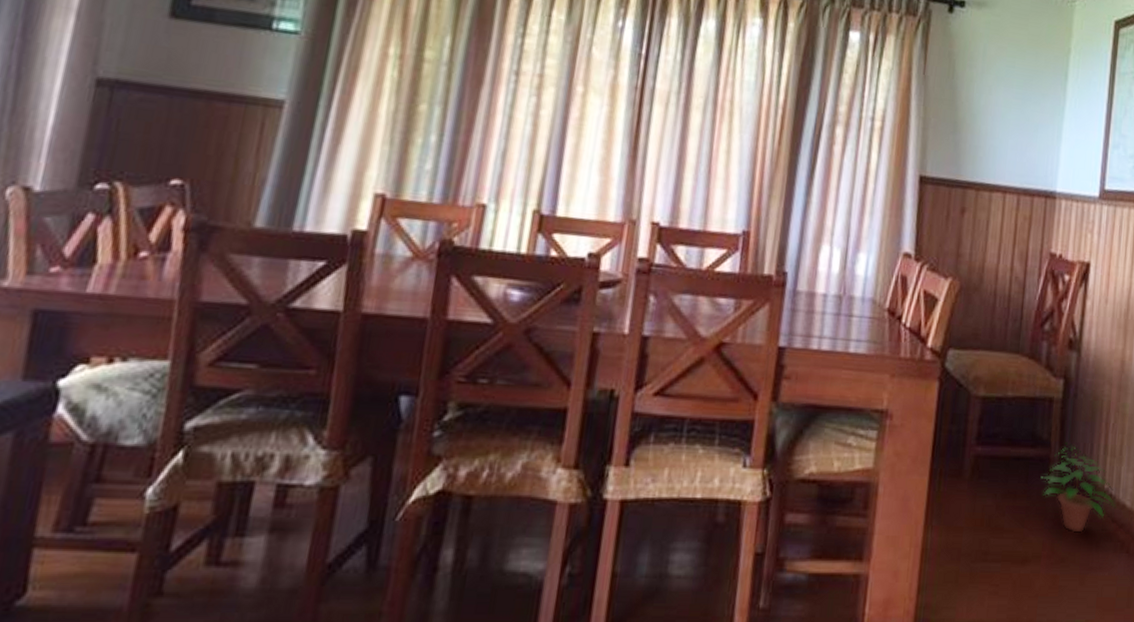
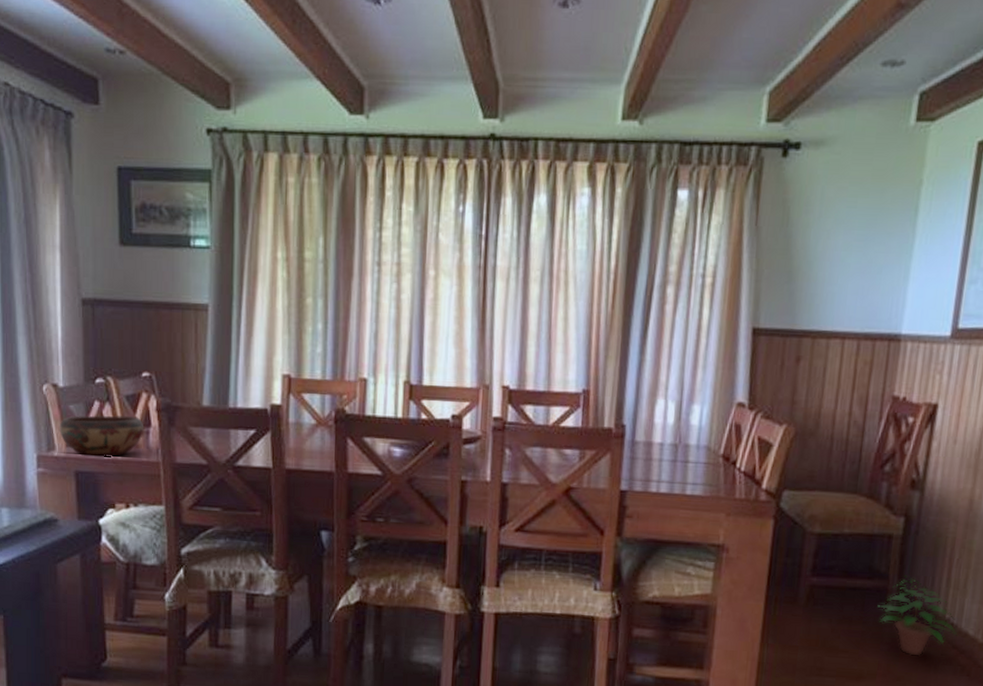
decorative bowl: none [19,232,160,292] -> present [59,414,144,458]

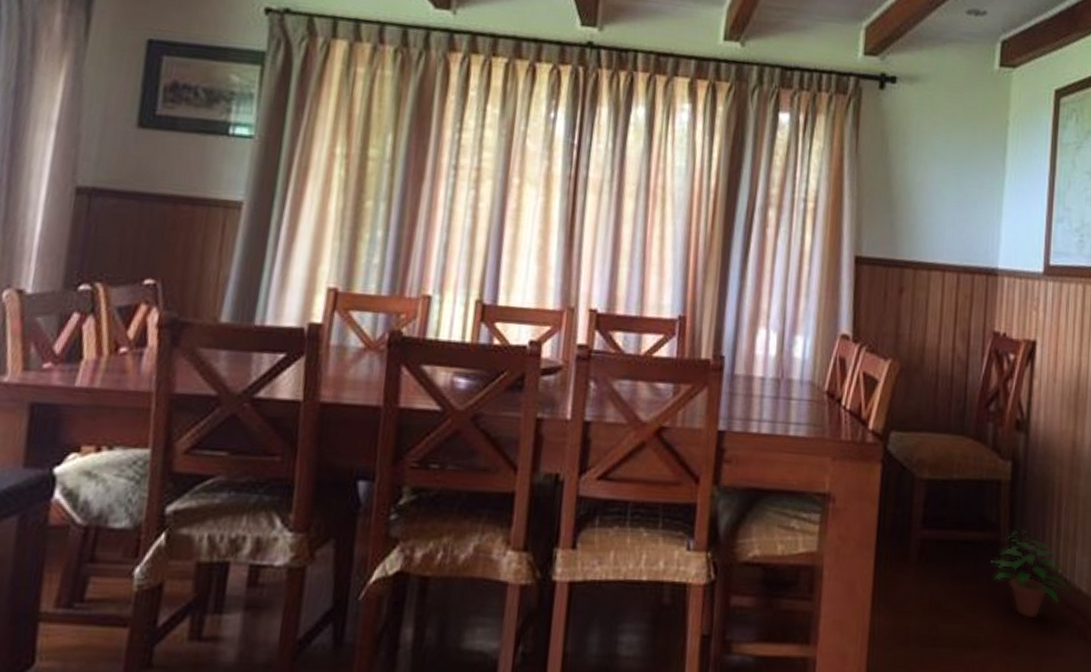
decorative bowl: present [59,414,144,458] -> none [16,330,138,386]

